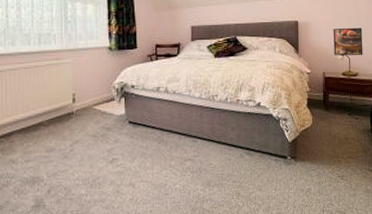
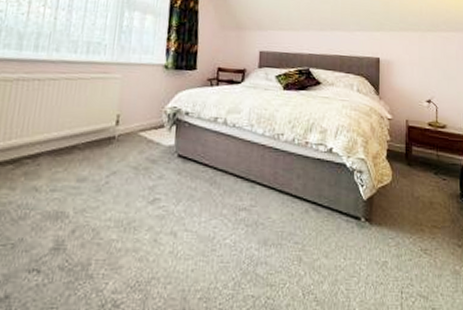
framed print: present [333,27,363,56] -> none [419,71,453,106]

